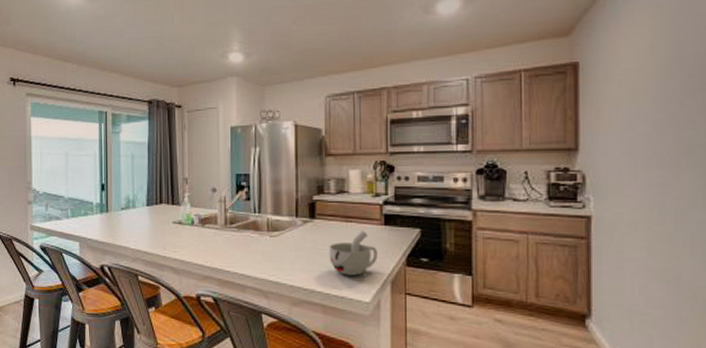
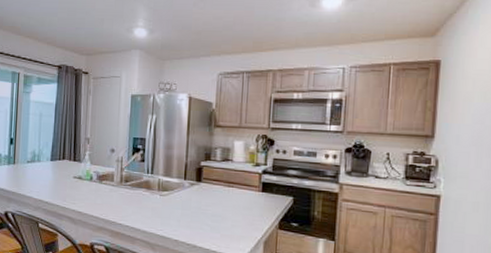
cup: present [329,230,377,276] -> none [211,195,254,235]

